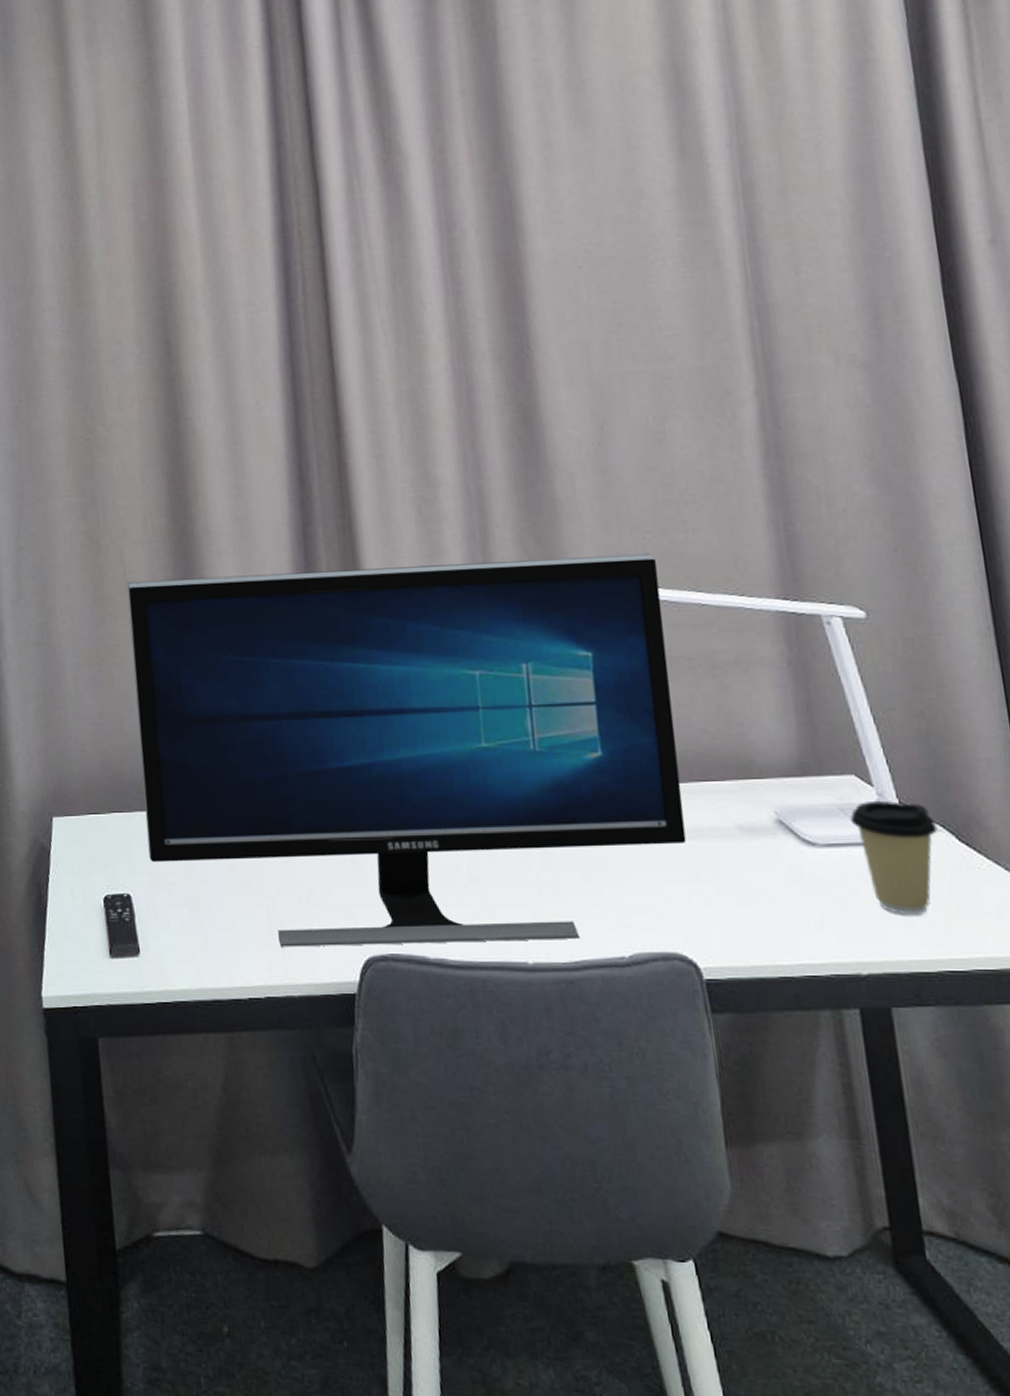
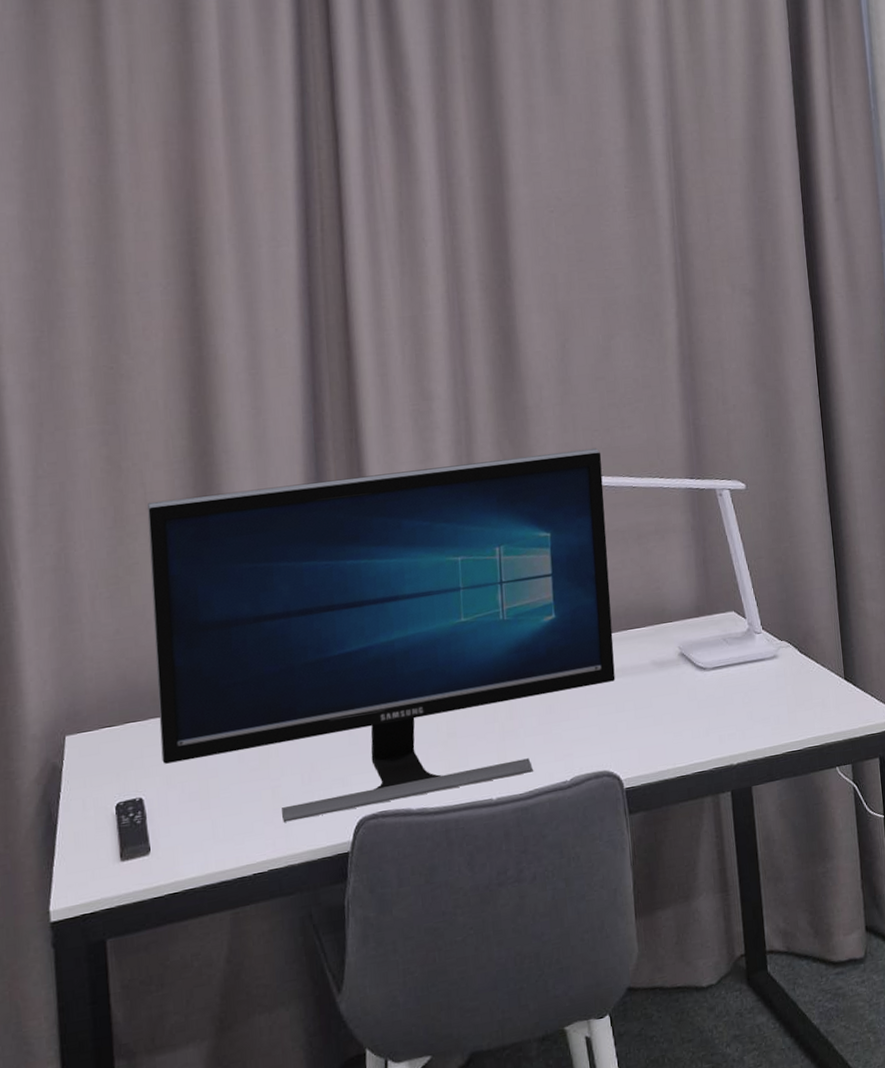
coffee cup: present [849,800,938,916] -> none [729,628,787,714]

